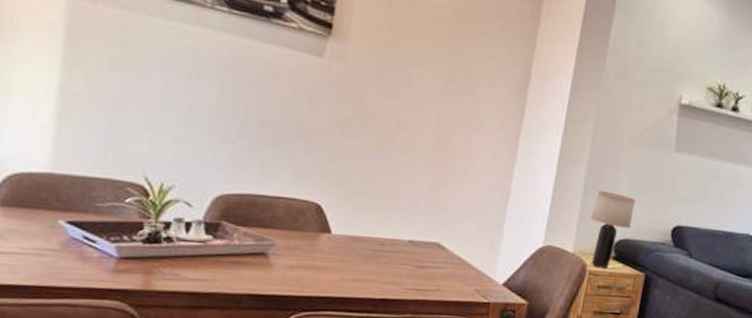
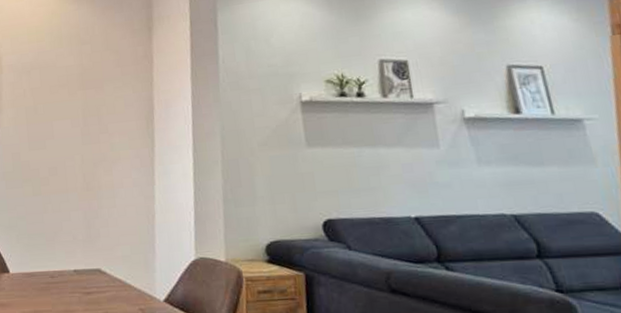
table lamp: present [590,191,636,269] -> none [235,197,279,273]

